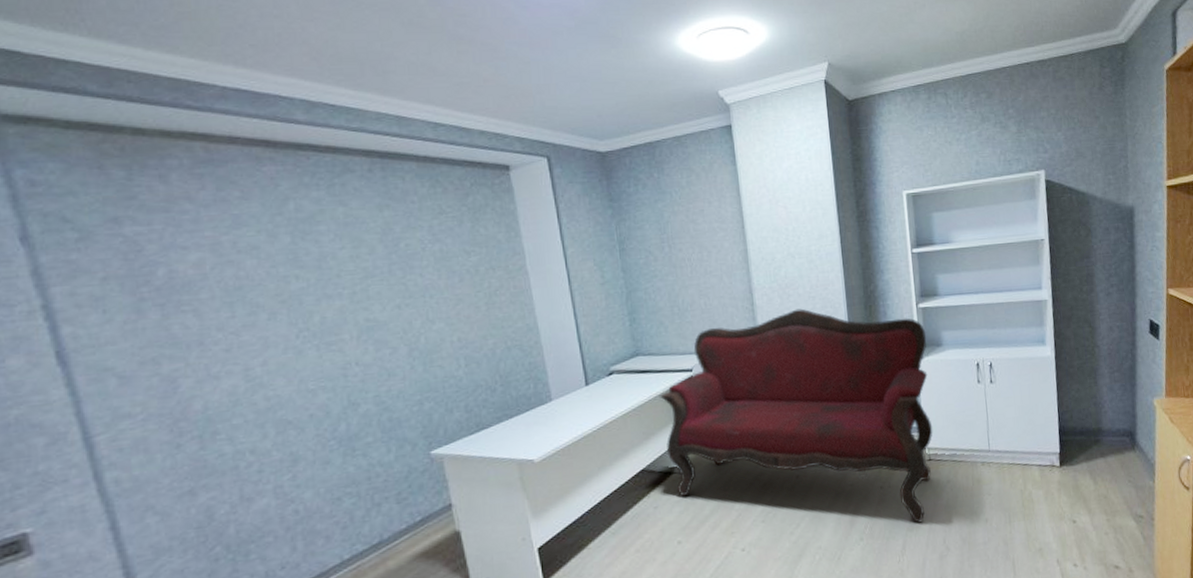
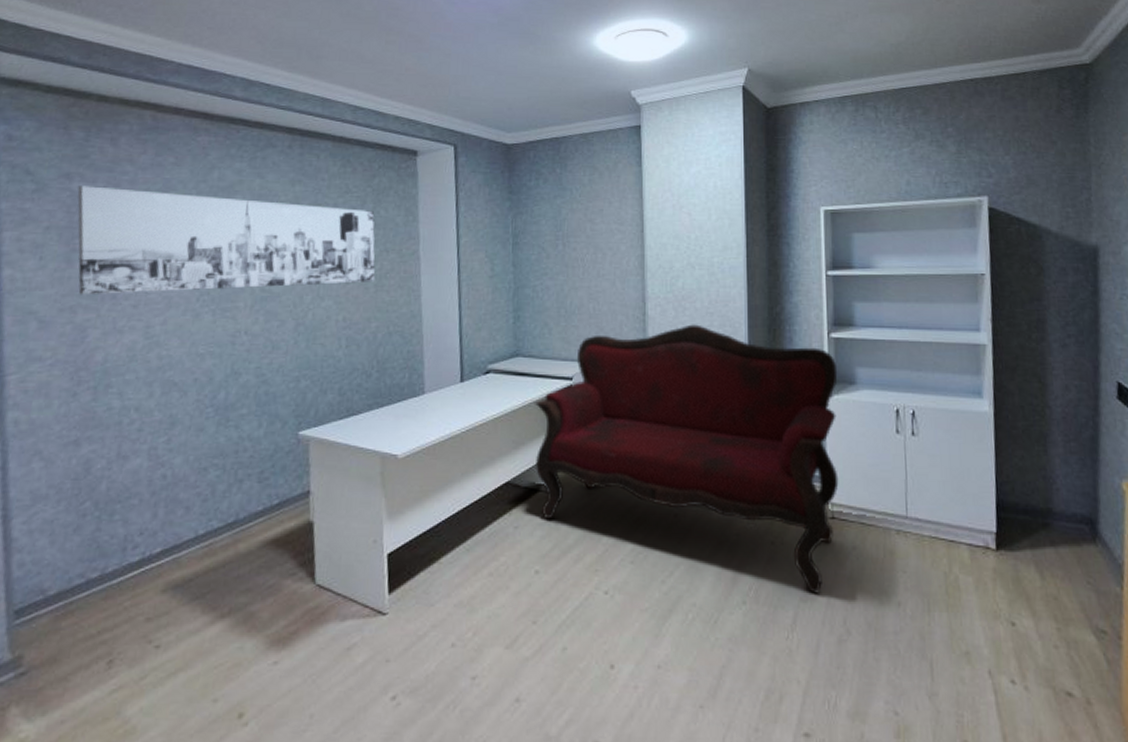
wall art: none [131,228,485,346] -> present [77,186,376,295]

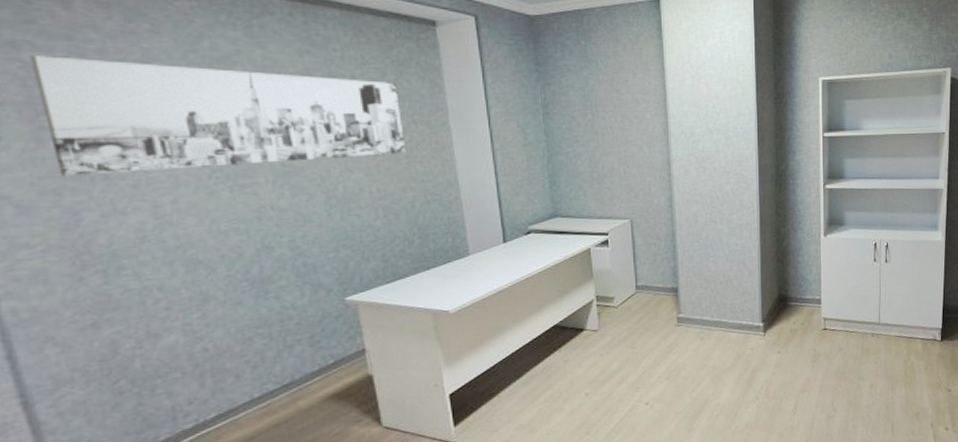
sofa: present [534,324,839,594] -> none [574,182,831,386]

